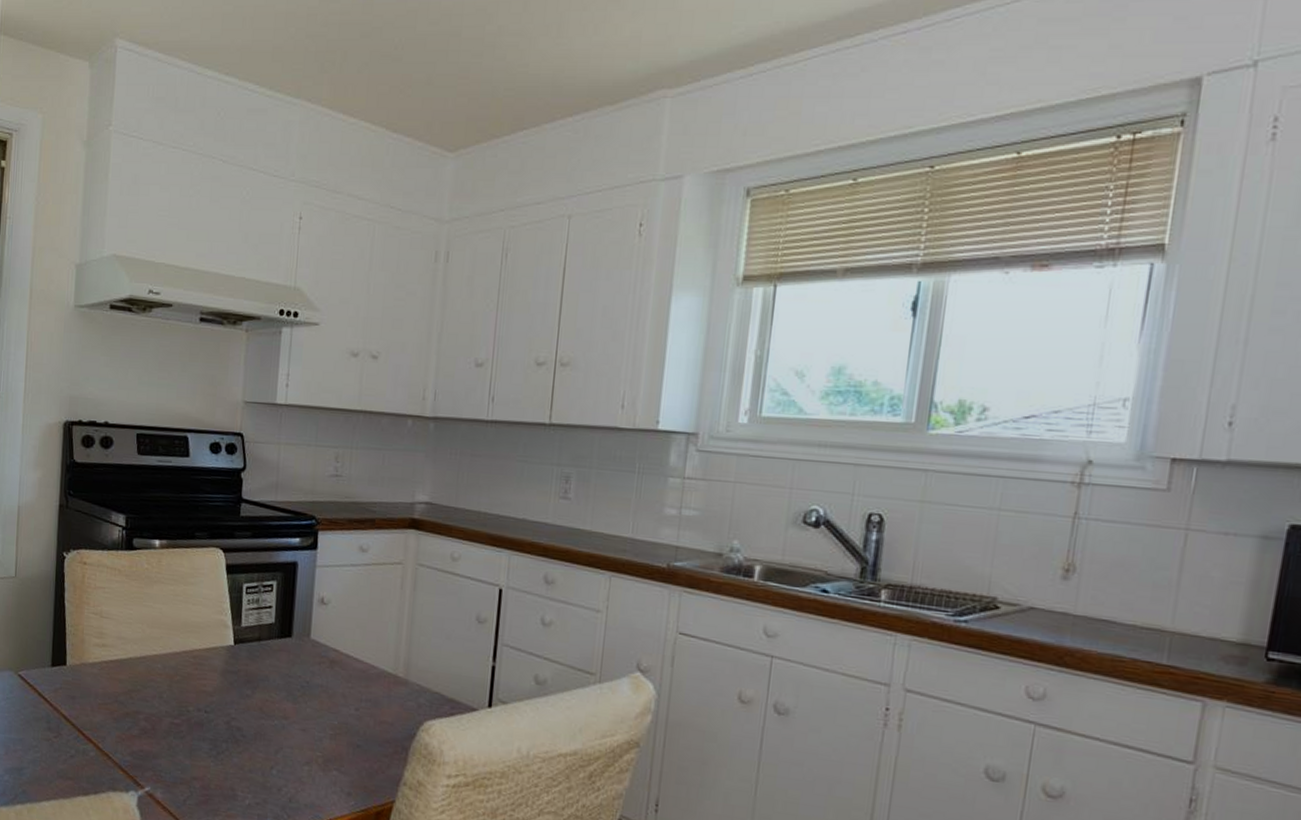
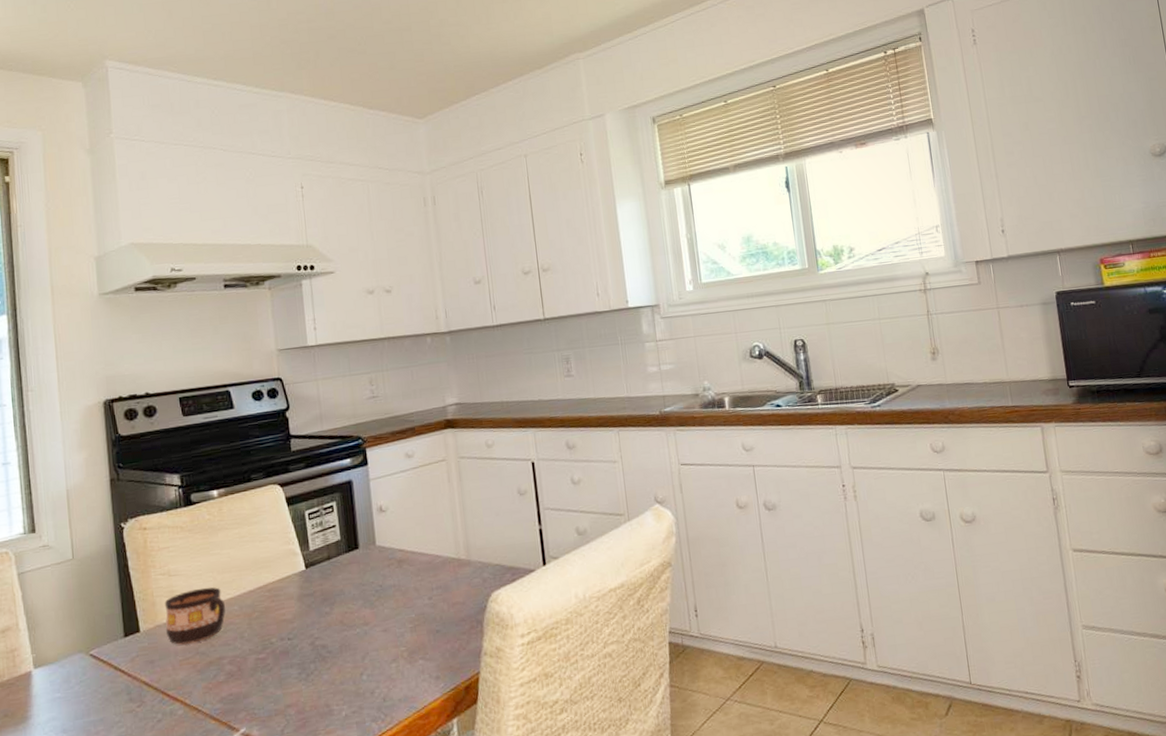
cup: none [90,636,150,690] -> present [164,587,226,645]

